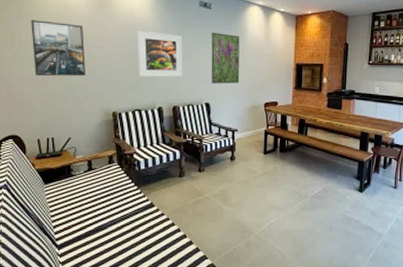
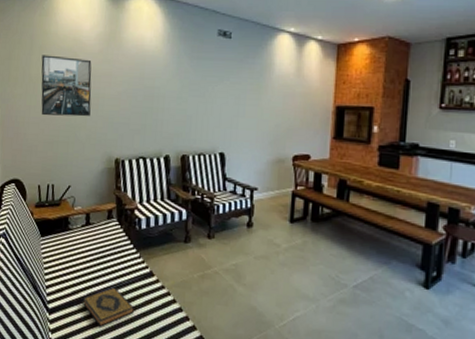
hardback book: none [91,219,138,253] -> present [83,287,134,327]
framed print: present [137,30,183,78] -> none [145,65,197,121]
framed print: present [211,32,240,84] -> none [228,67,265,130]

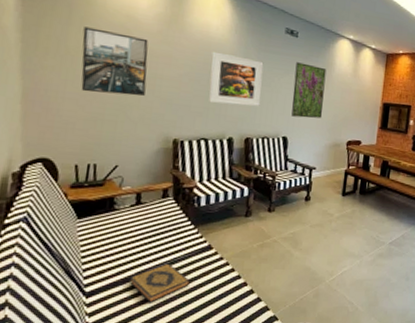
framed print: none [145,65,197,121] -> present [209,51,264,107]
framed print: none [228,67,265,130] -> present [291,62,327,118]

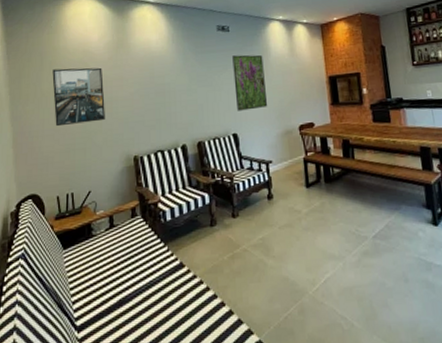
hardback book: present [130,263,190,303] -> none [114,287,168,334]
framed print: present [209,51,264,107] -> none [155,63,206,114]

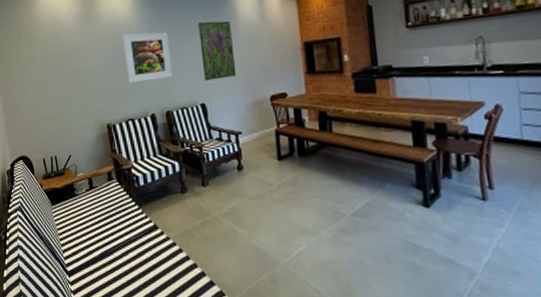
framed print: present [52,67,105,127] -> none [30,38,79,96]
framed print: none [155,63,206,114] -> present [122,31,173,84]

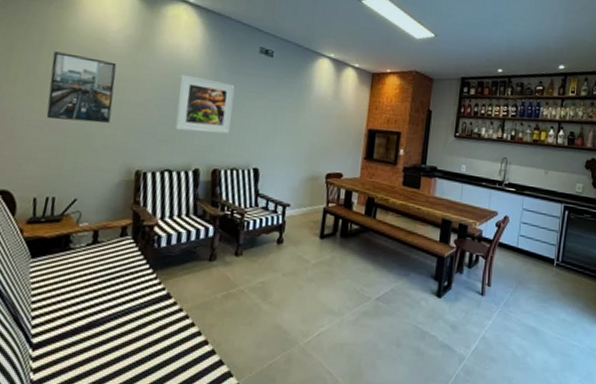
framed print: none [30,38,79,96] -> present [46,51,117,124]
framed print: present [198,21,237,81] -> none [264,84,304,147]

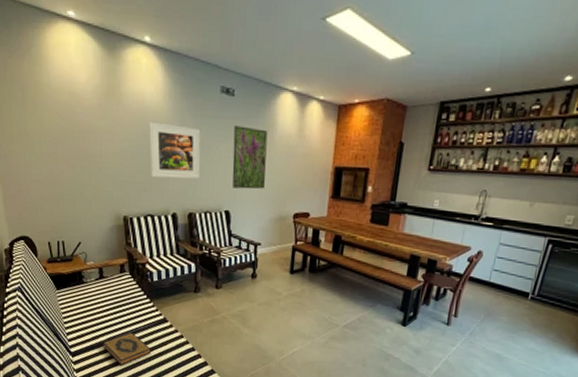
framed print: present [46,51,117,124] -> none [36,108,94,175]
hardback book: none [80,313,145,361] -> present [103,332,151,366]
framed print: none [264,84,304,147] -> present [232,126,268,189]

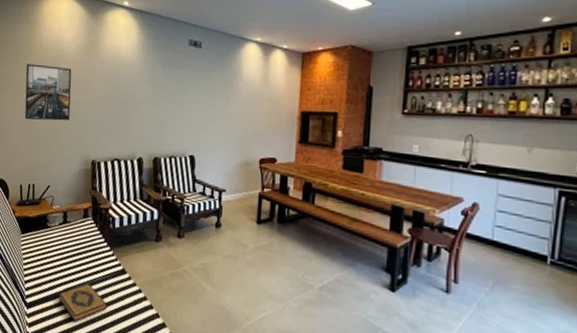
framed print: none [36,108,94,175] -> present [24,64,72,121]
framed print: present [149,122,201,180] -> none [120,72,169,125]
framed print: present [232,126,268,189] -> none [198,74,233,134]

